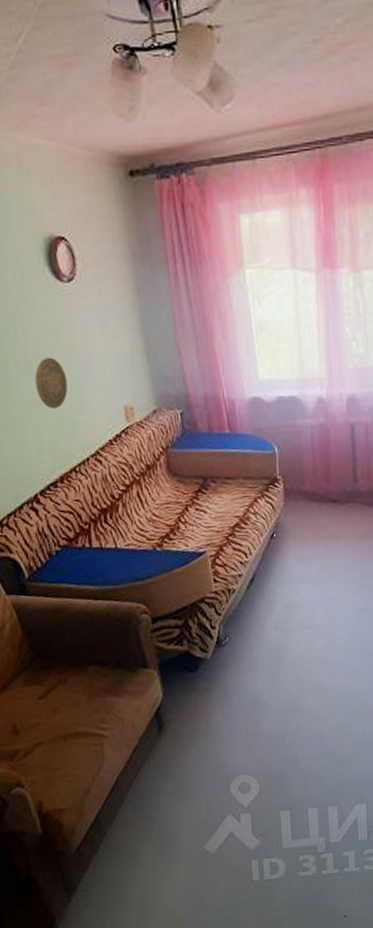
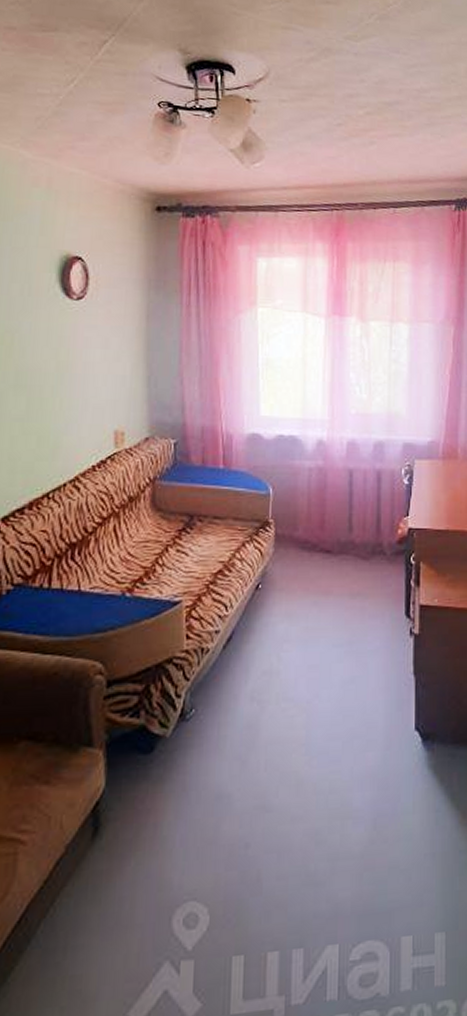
decorative plate: present [34,357,68,408] -> none [21,372,58,426]

